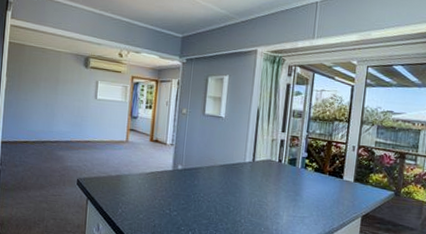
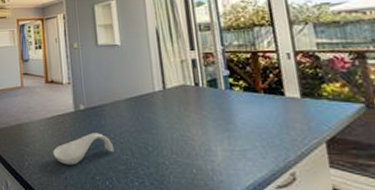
spoon rest: none [146,190,202,216] -> present [53,133,115,166]

